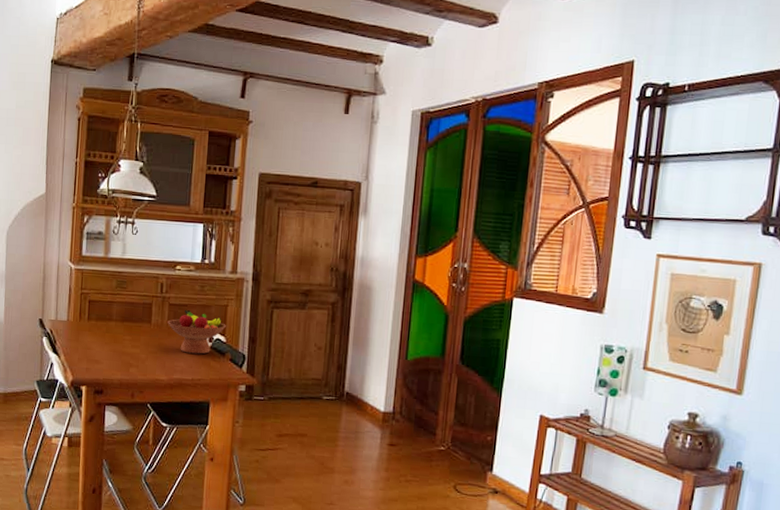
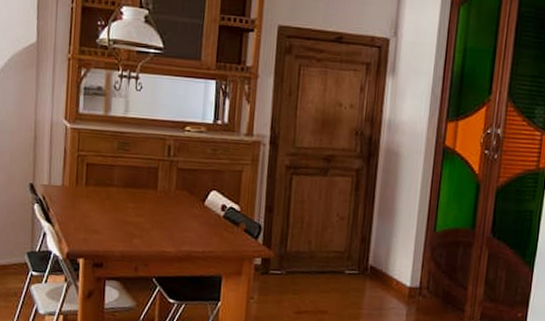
fruit bowl: present [167,309,227,354] -> none [175,174,242,224]

